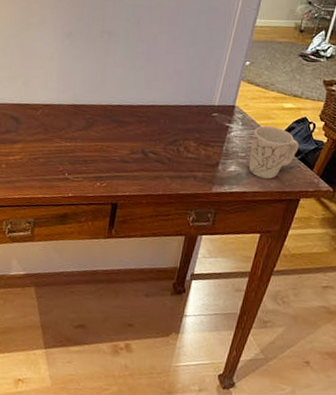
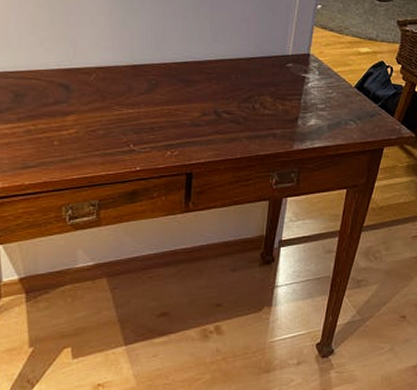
mug: present [248,125,299,179] -> none [329,73,378,130]

